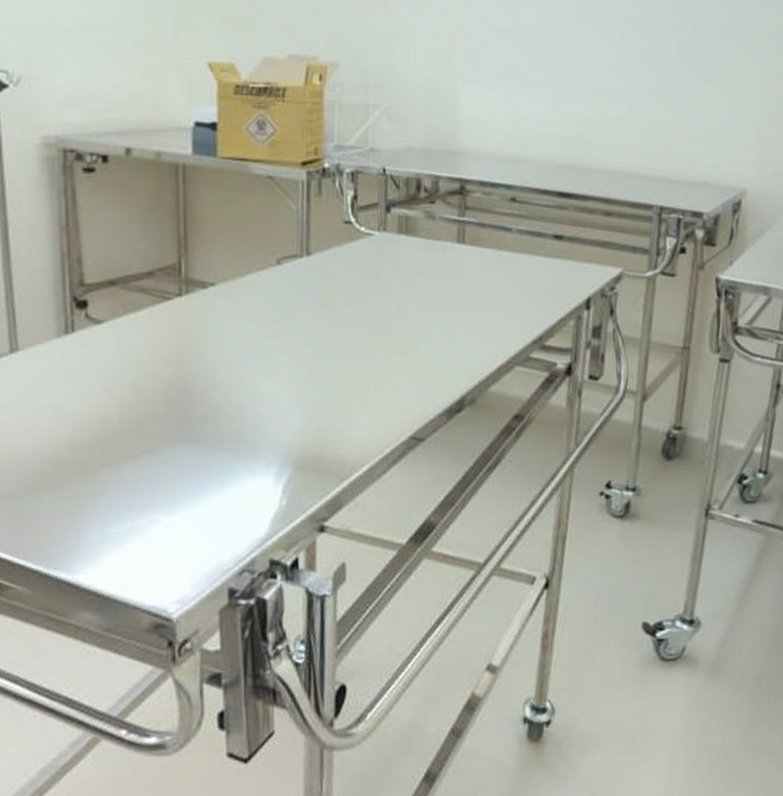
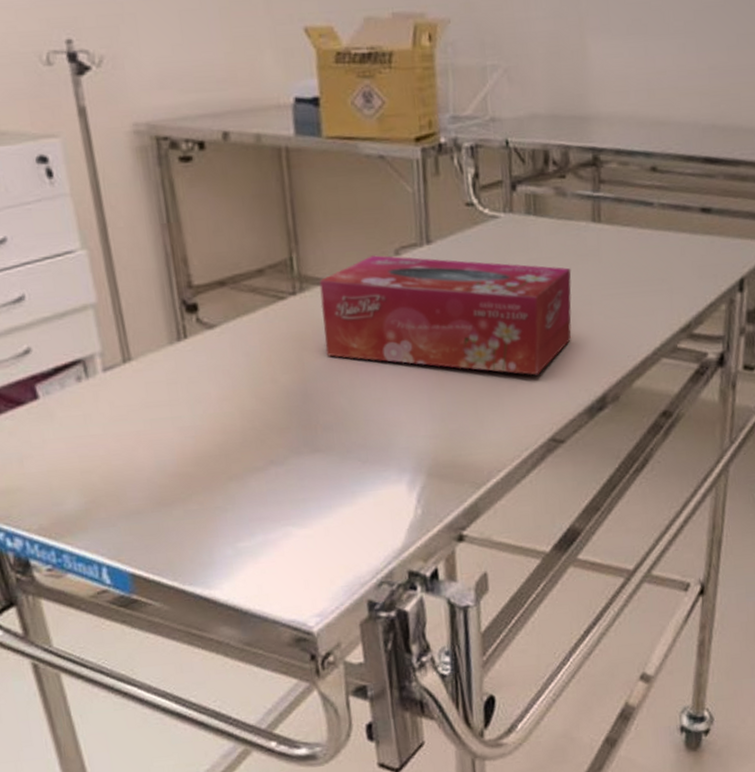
tissue box: none [204,263,437,378] -> present [319,255,572,376]

